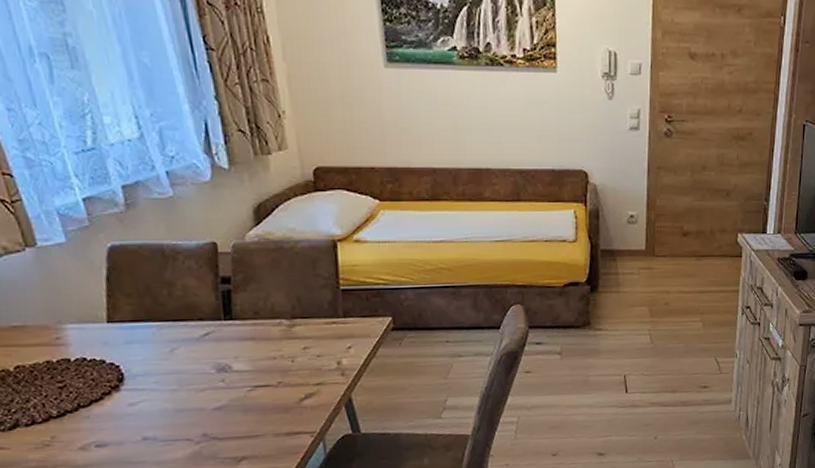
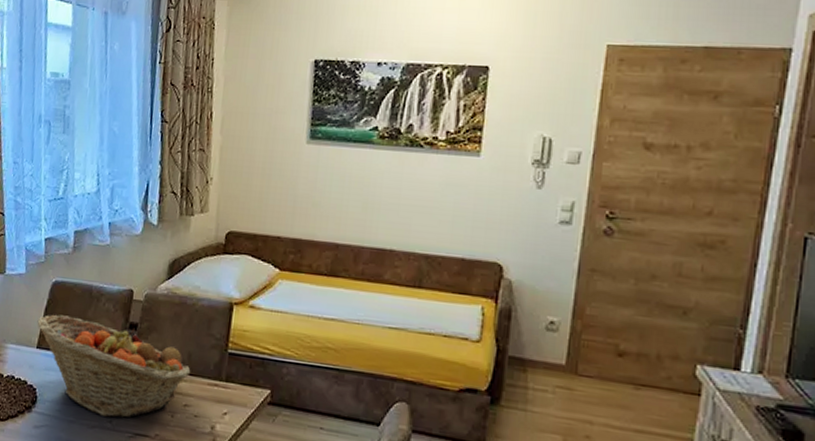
fruit basket: none [99,281,304,377] -> present [37,314,191,418]

